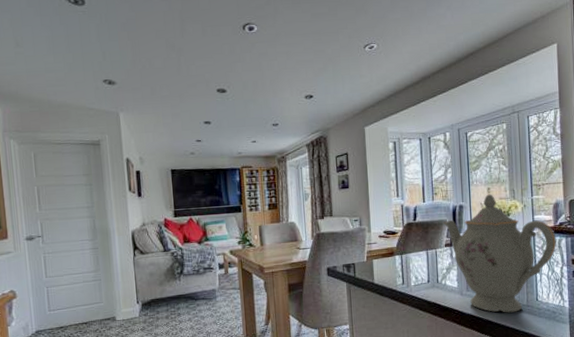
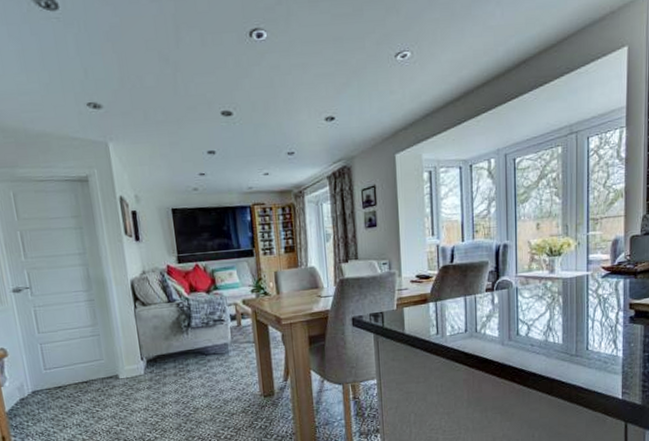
teapot: present [443,194,557,313] -> none [484,230,613,364]

